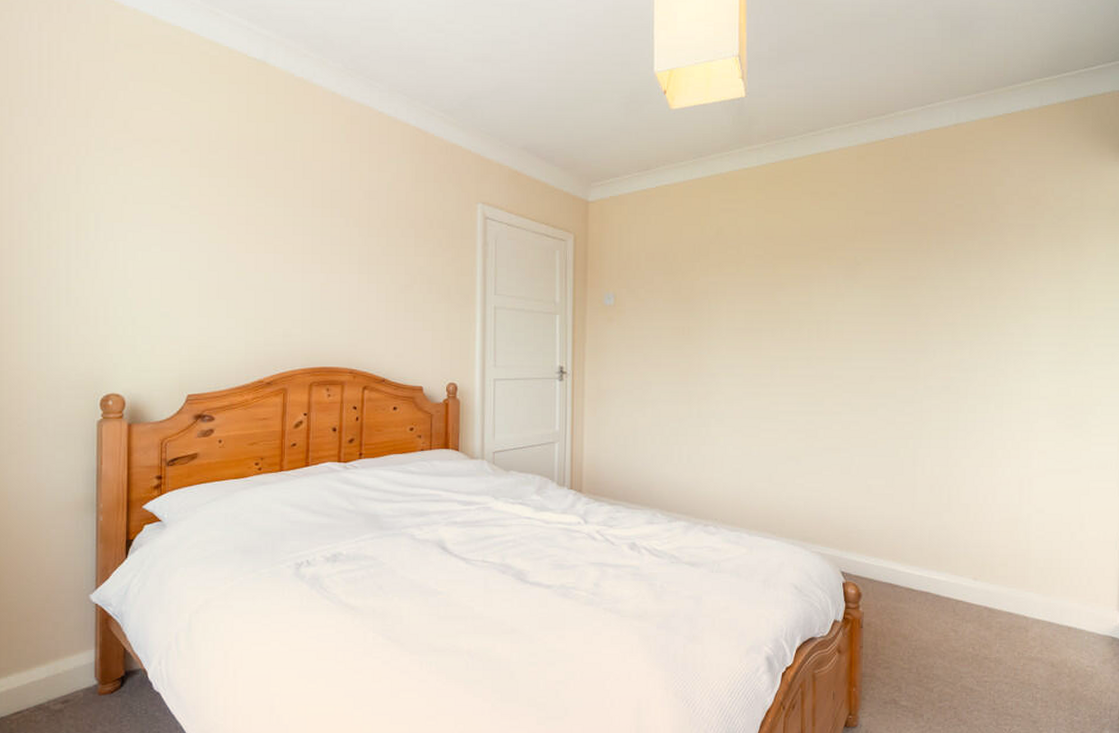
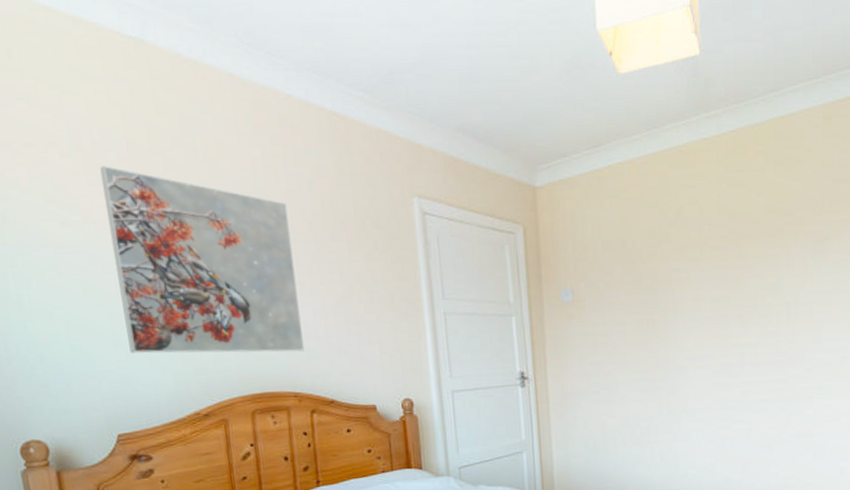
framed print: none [211,161,366,332] -> present [100,166,304,354]

